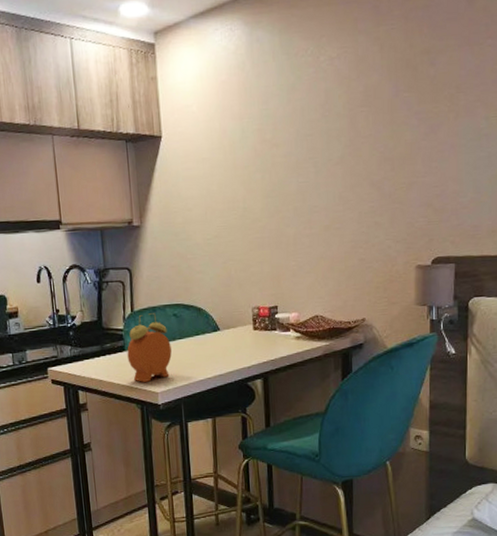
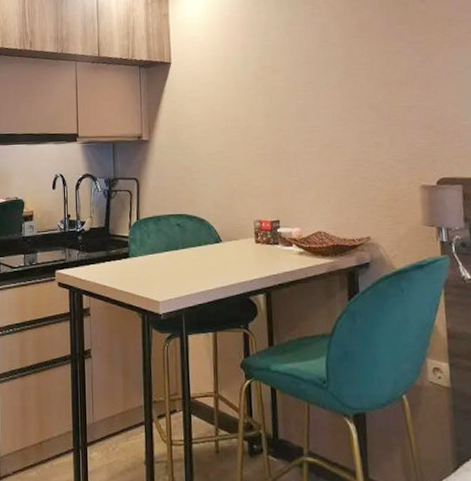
alarm clock: present [127,313,172,382] -> none [131,222,174,290]

